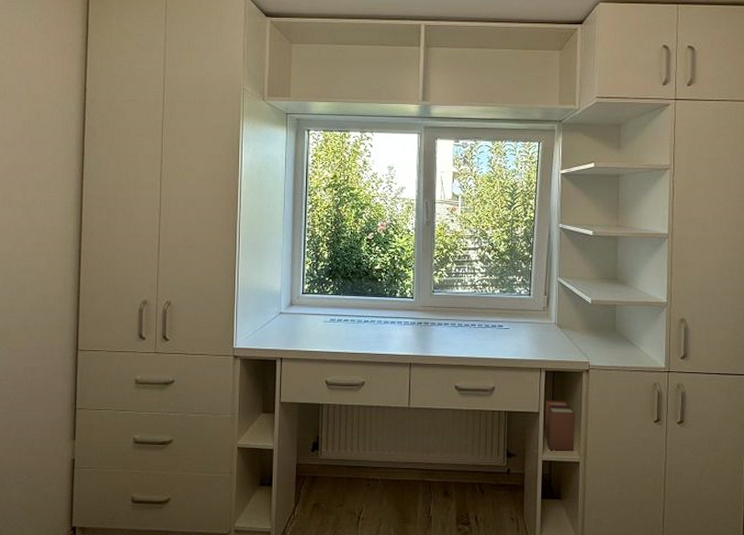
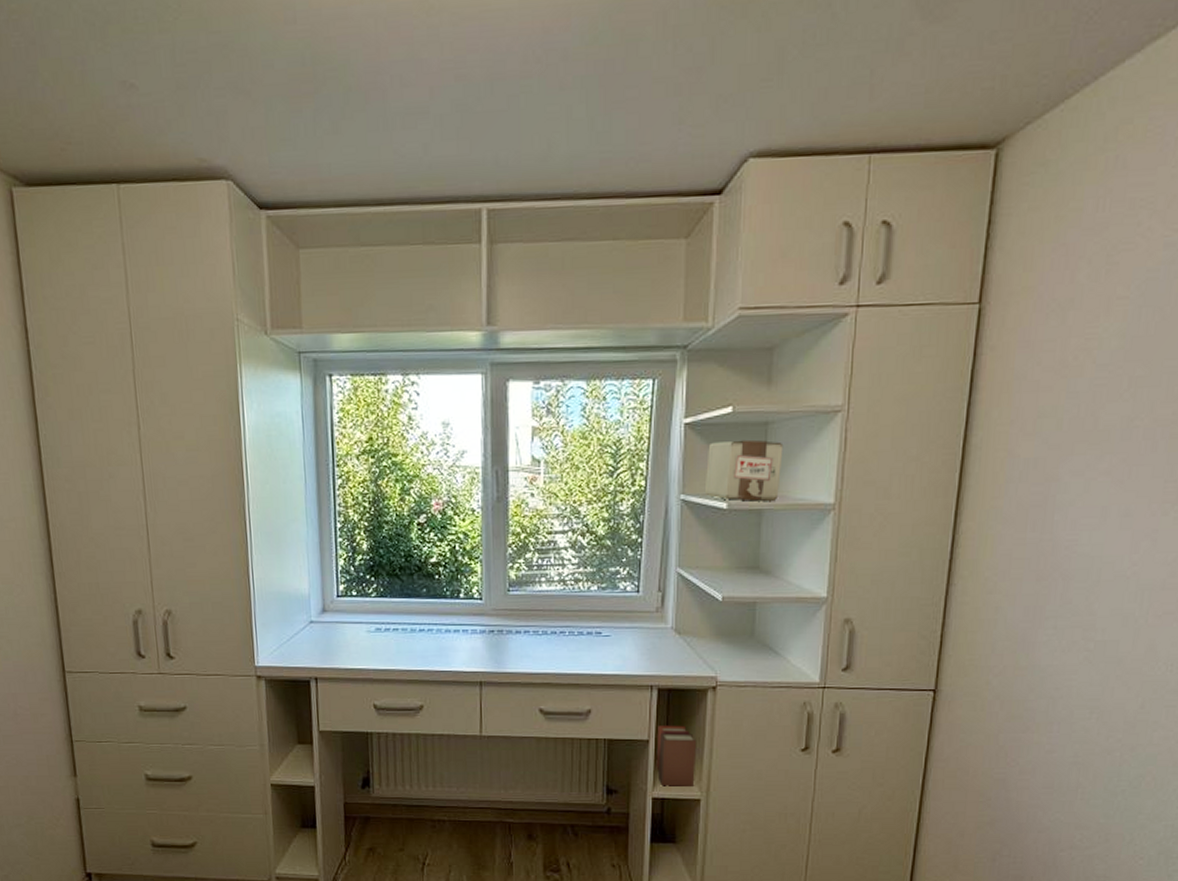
box: none [576,186,631,230] -> present [704,439,784,501]

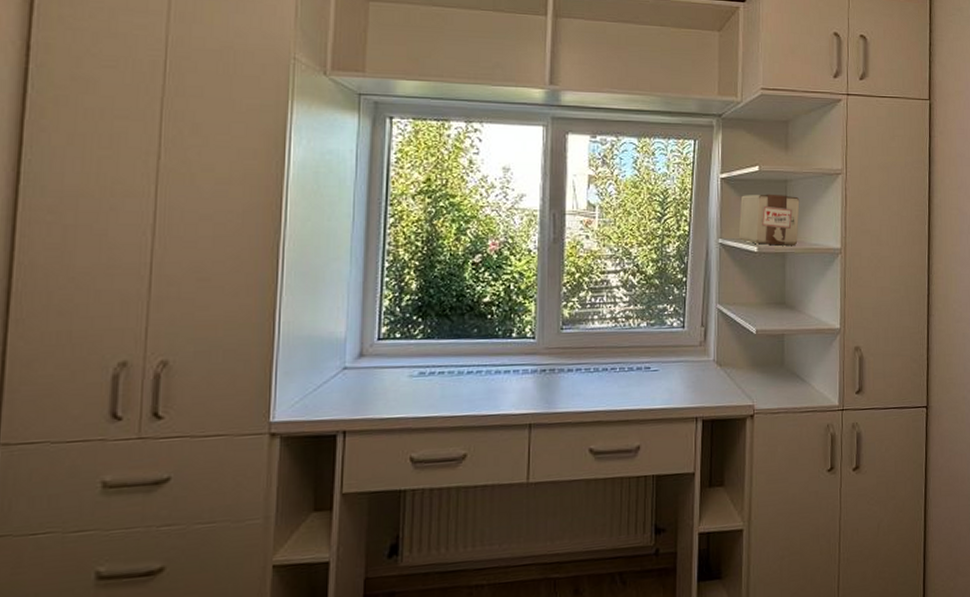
books: present [656,725,697,788] -> none [702,455,739,520]

